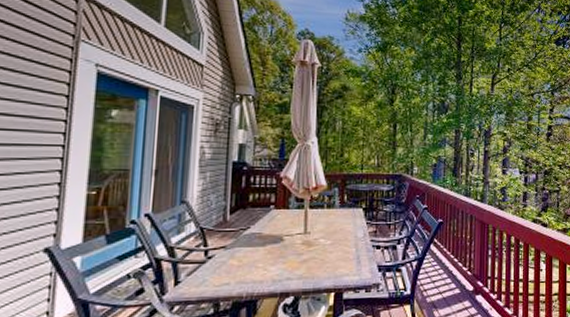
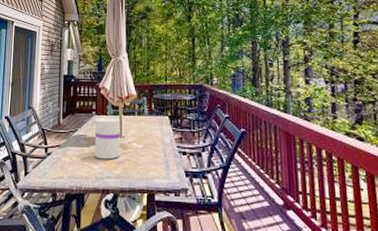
vase: none [272,211,306,260] -> present [95,117,120,160]

